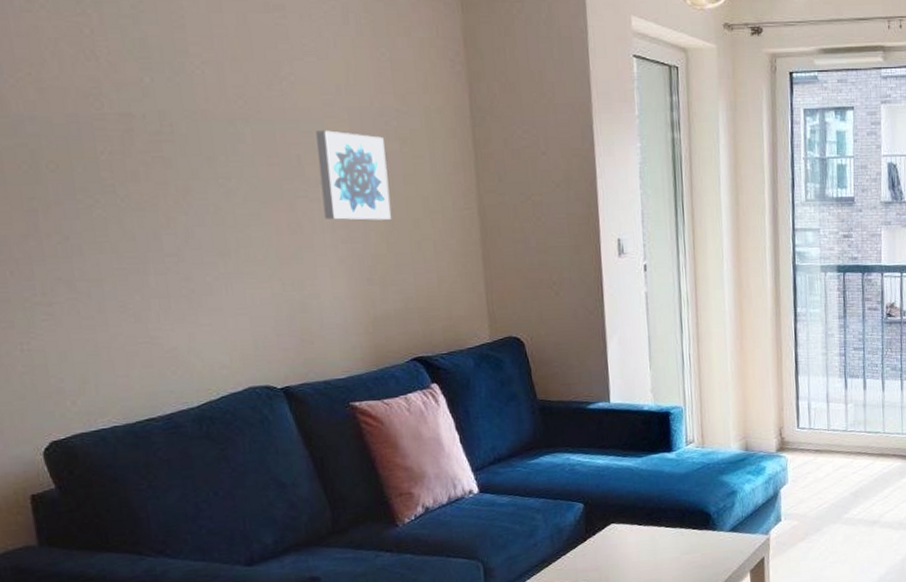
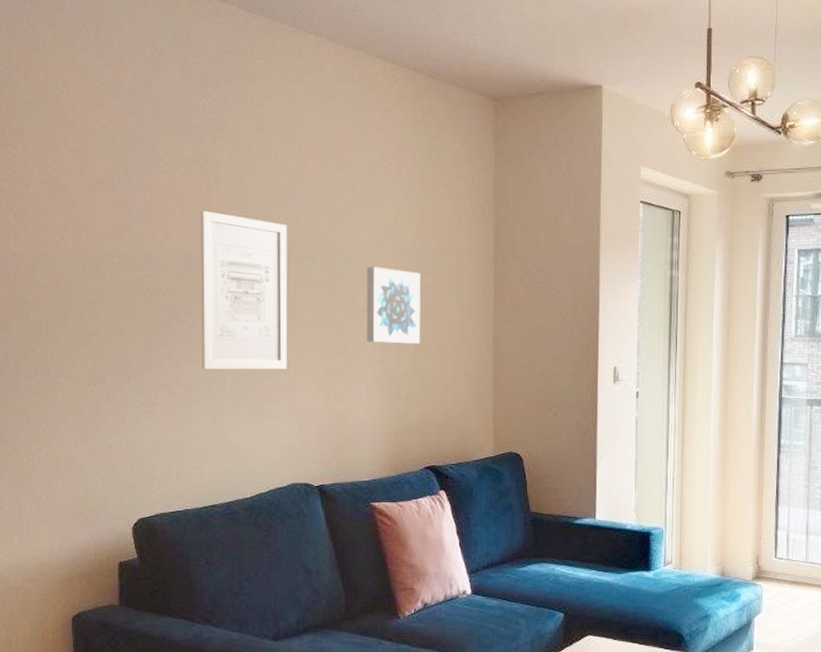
wall art: none [84,60,227,258] -> present [200,210,288,370]

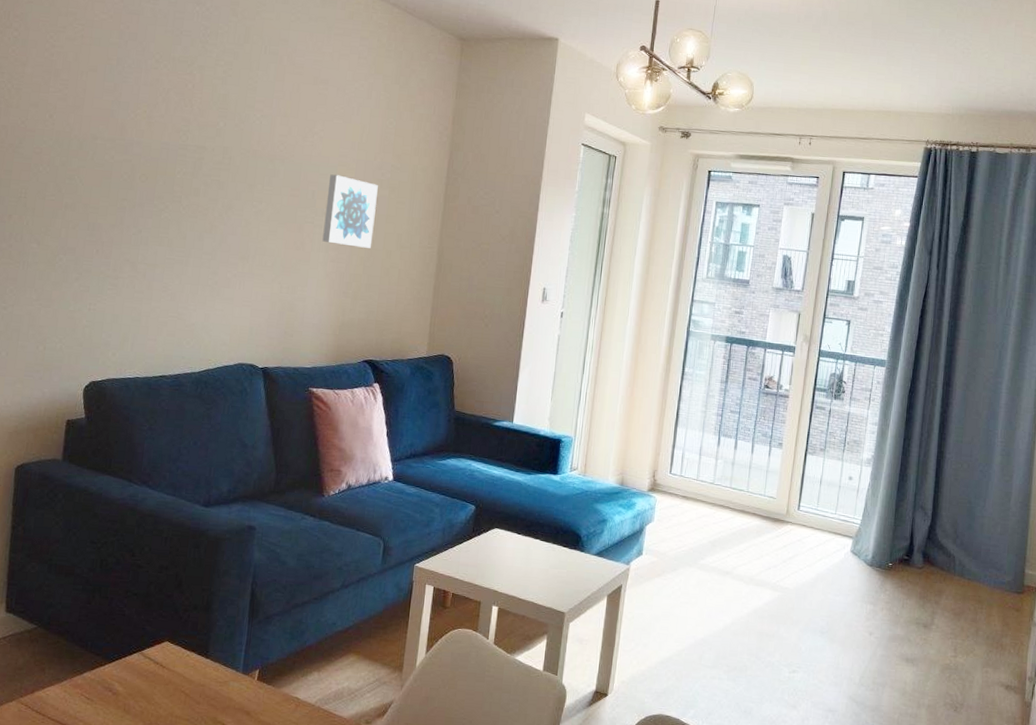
wall art: present [200,210,288,370] -> none [167,106,262,259]

